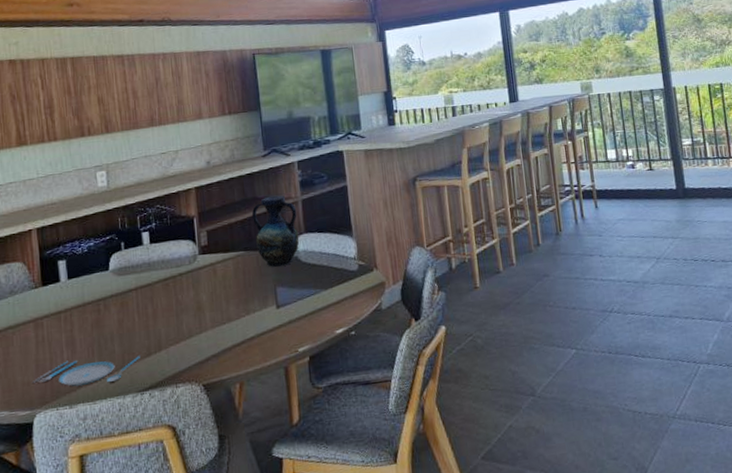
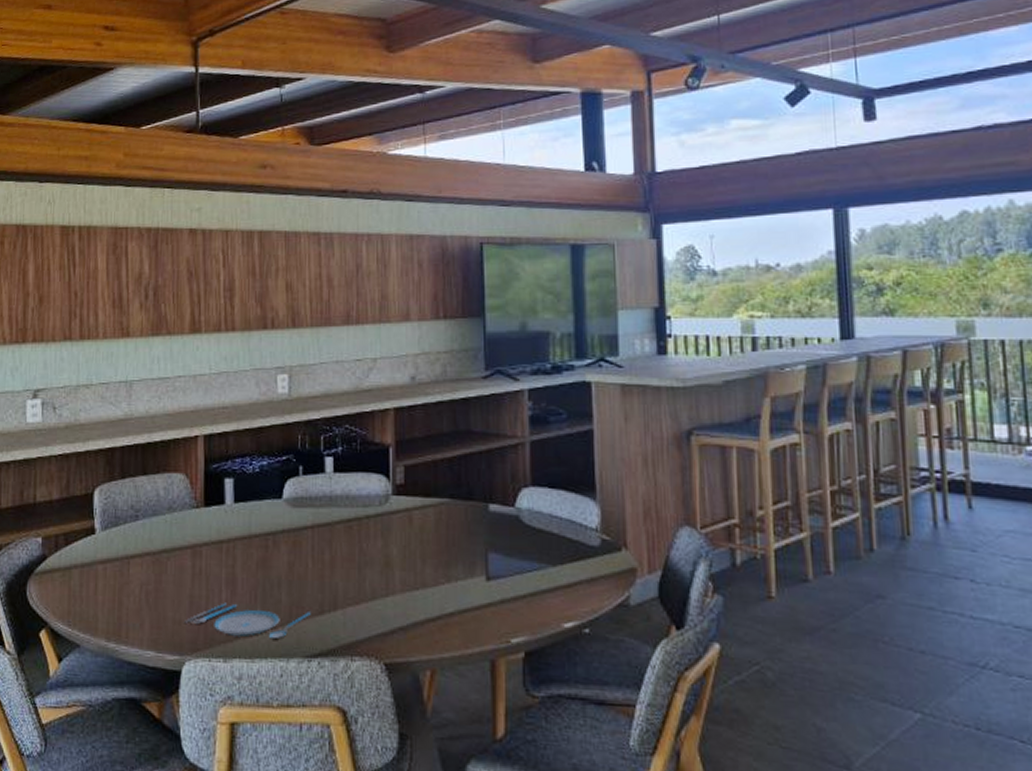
vase: present [251,195,300,267] -> none [463,431,523,525]

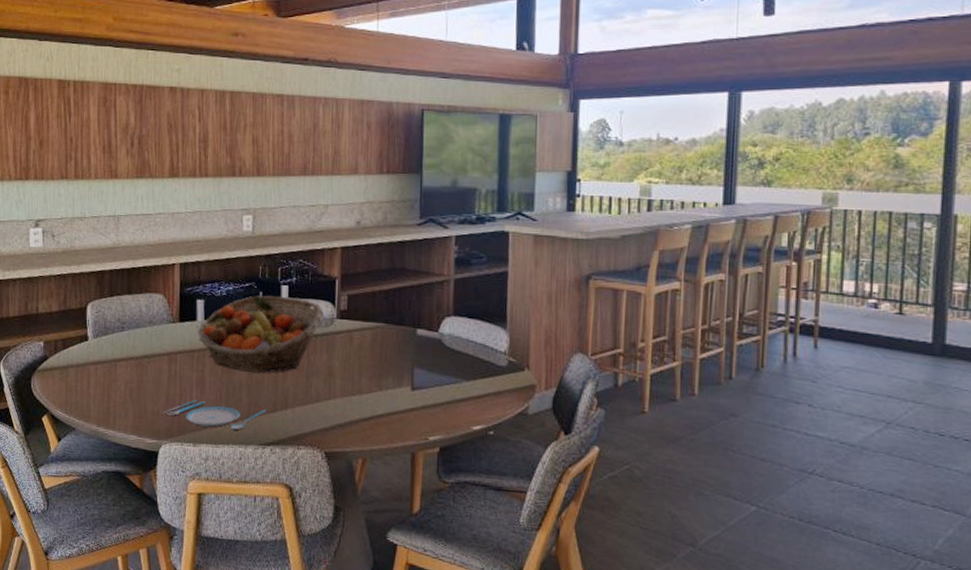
fruit basket: none [226,470,378,566] -> present [198,295,325,373]

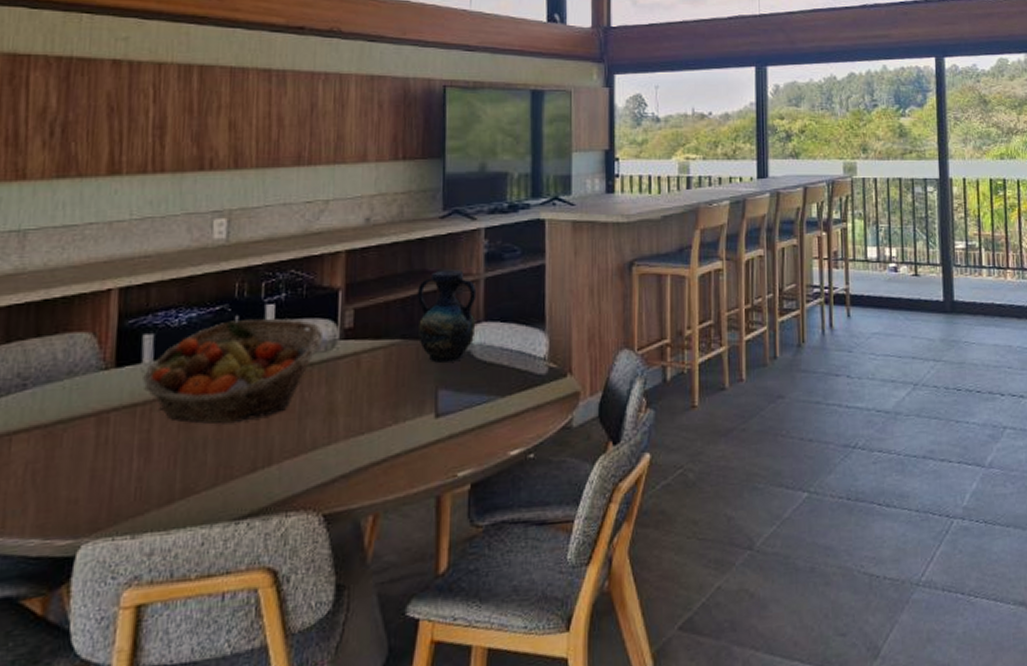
plate: present [160,399,266,429] -> none [80,471,241,508]
vase: none [397,269,448,347] -> present [416,269,477,363]

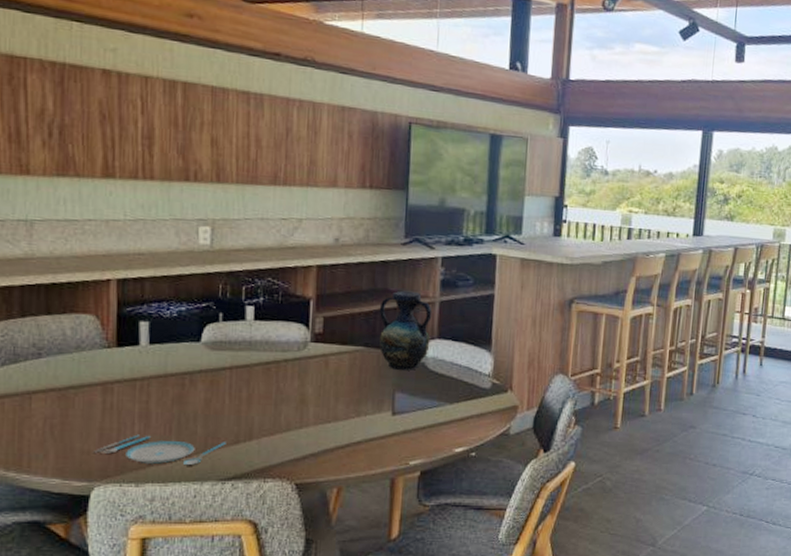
plate: none [80,471,241,508] -> present [92,434,226,465]
fruit basket: present [143,319,324,424] -> none [141,317,297,402]

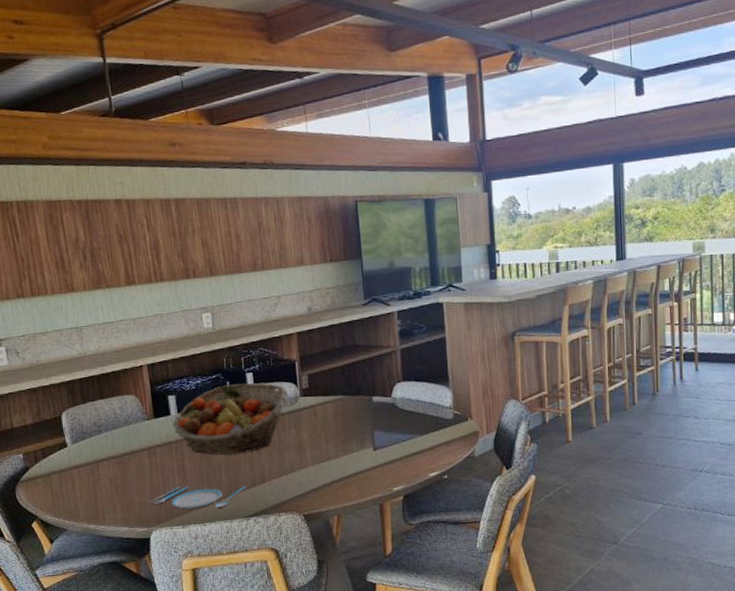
fruit basket: none [141,317,297,402] -> present [173,383,289,455]
vase: present [379,290,432,370] -> none [351,343,397,412]

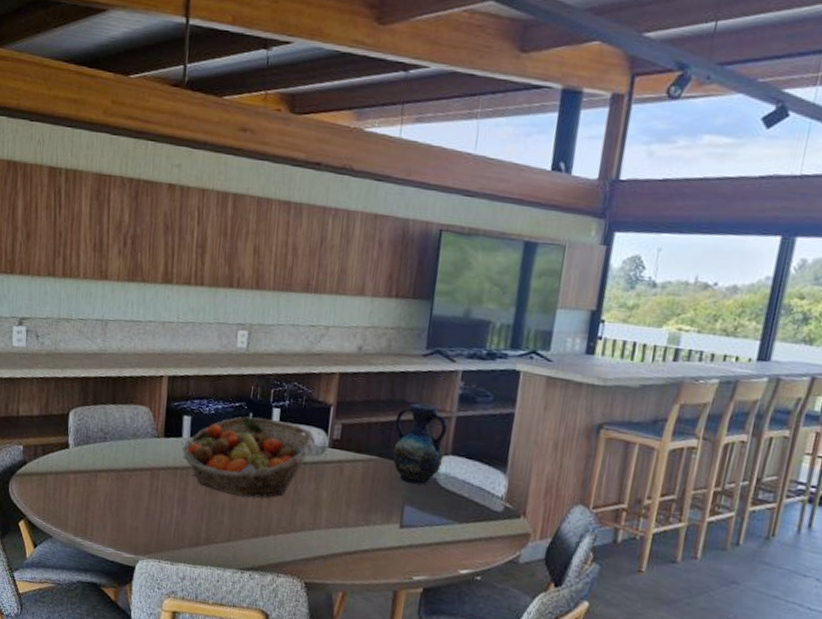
plate: present [147,486,246,509] -> none [139,518,247,552]
vase: none [351,343,397,412] -> present [392,403,448,485]

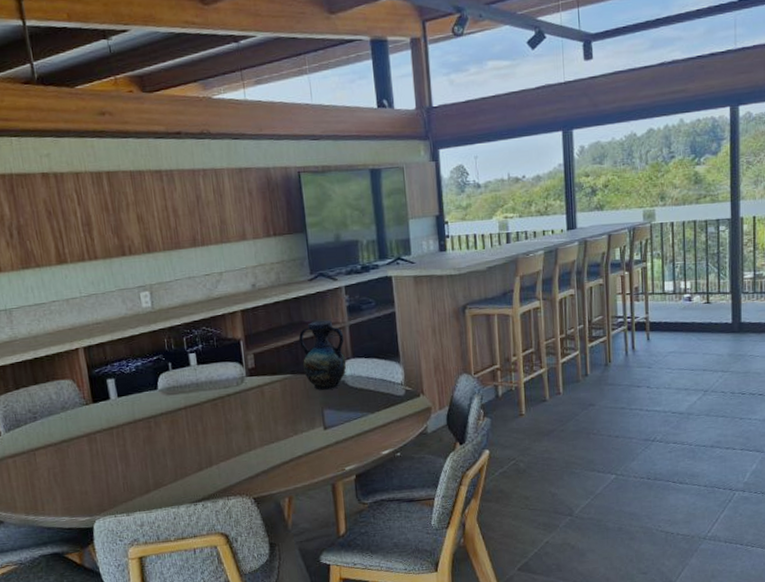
fruit basket: present [182,416,316,498] -> none [113,363,235,439]

